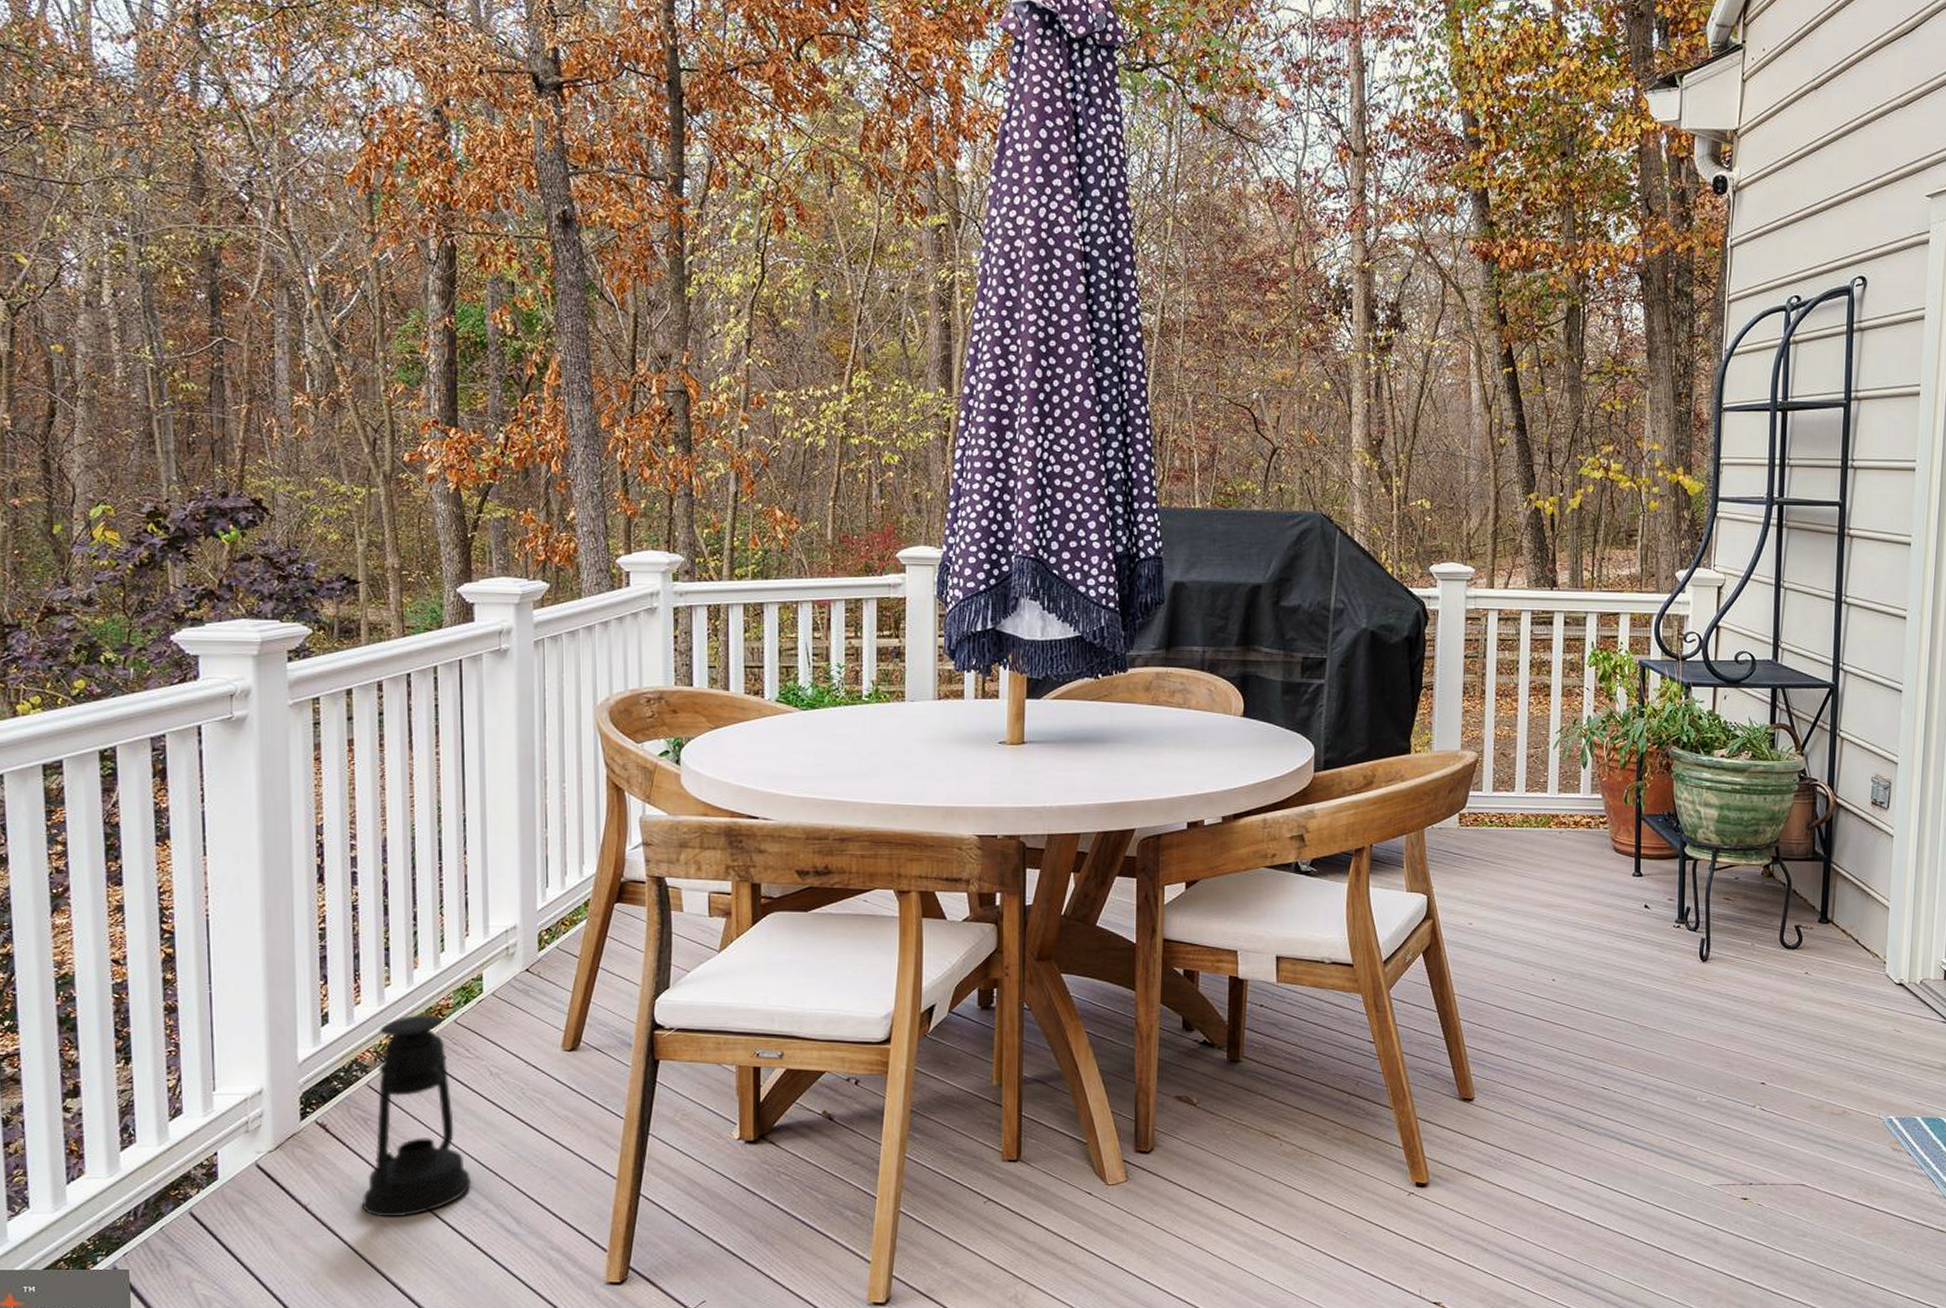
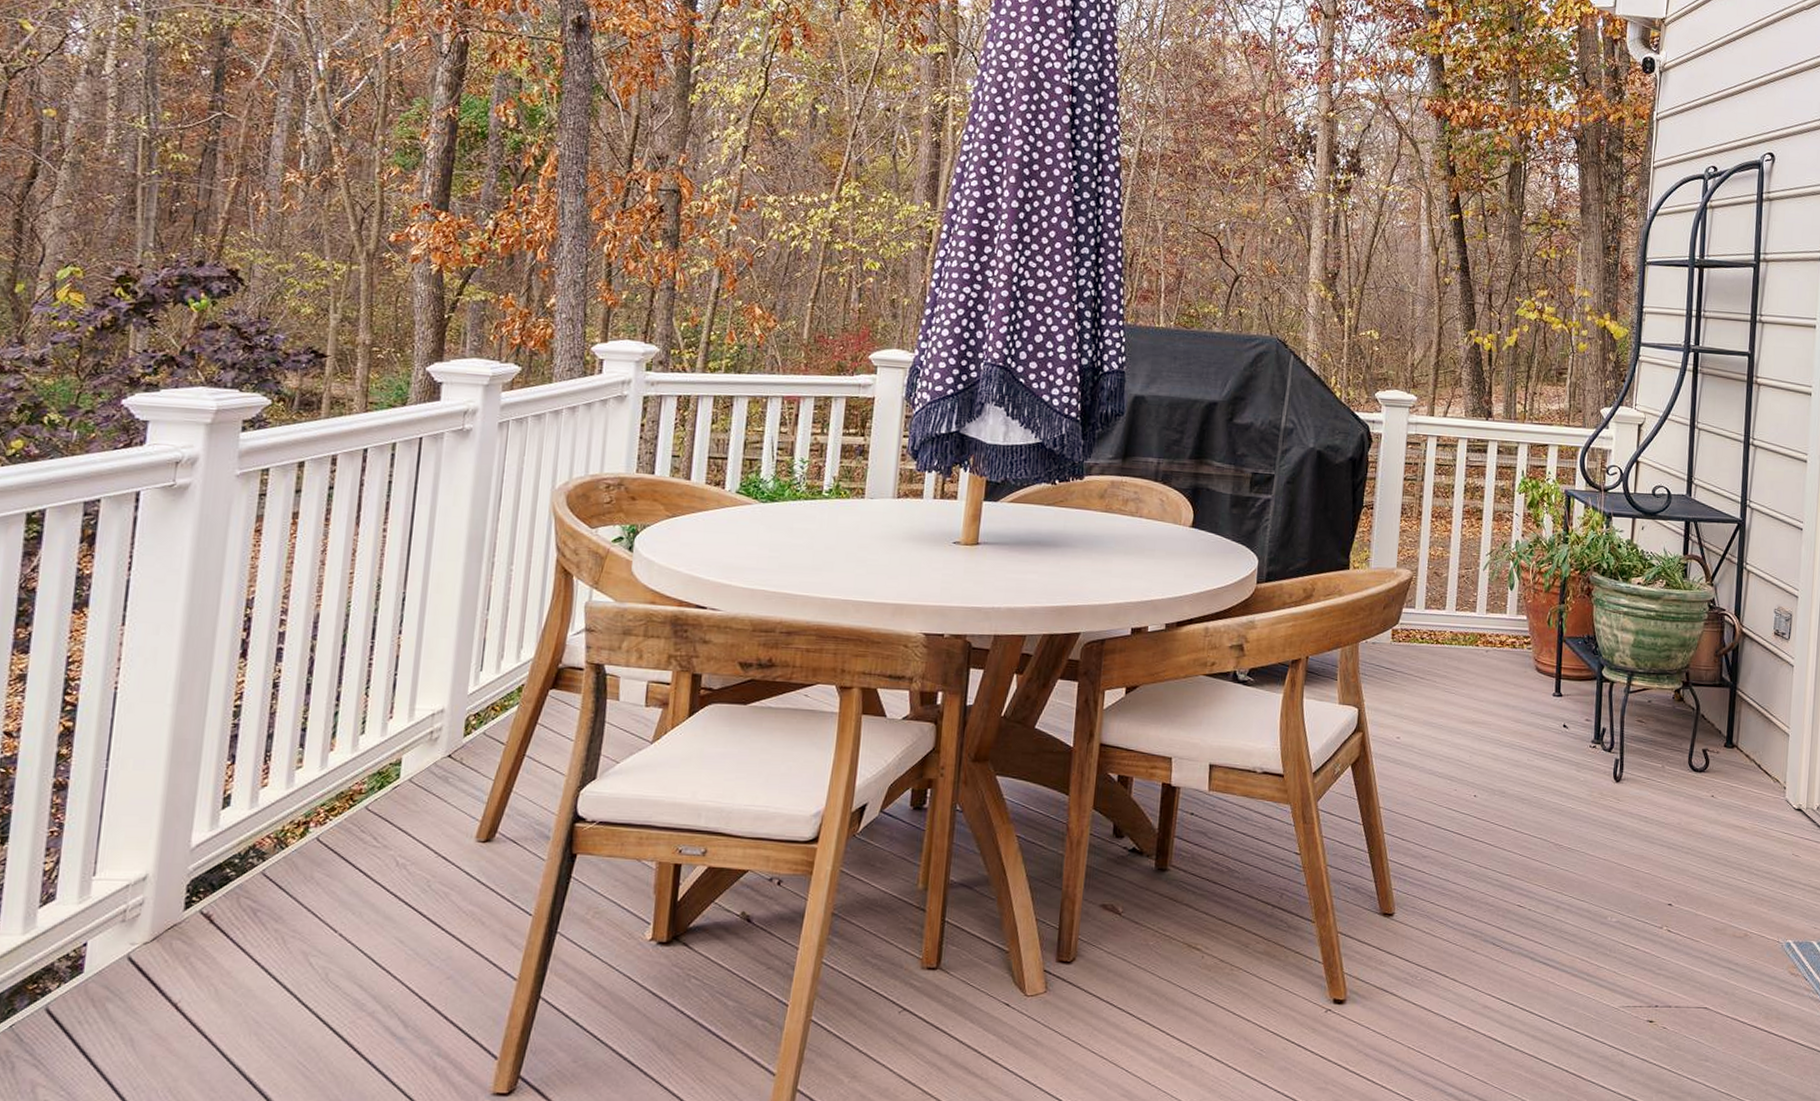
lantern: present [361,1014,472,1217] -> none [237,799,362,1018]

